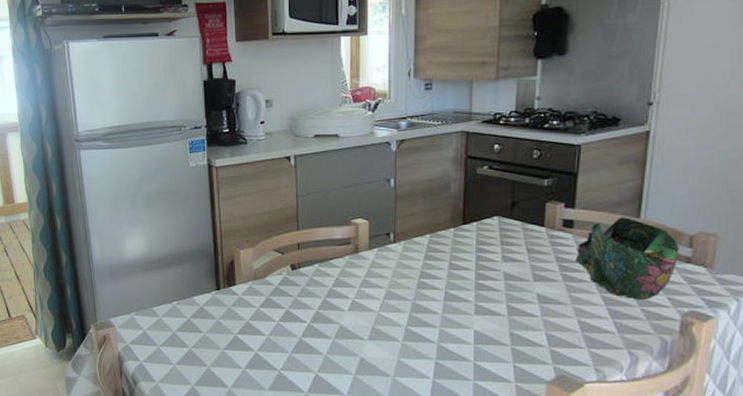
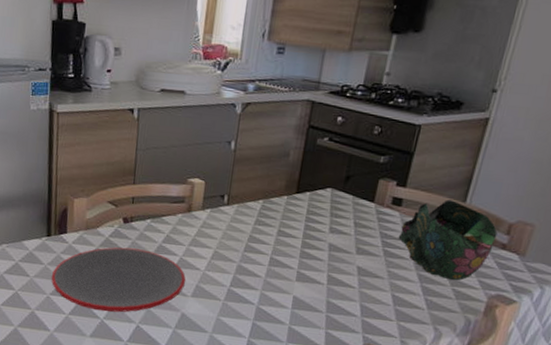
plate: none [224,294,361,363] -> present [51,247,186,313]

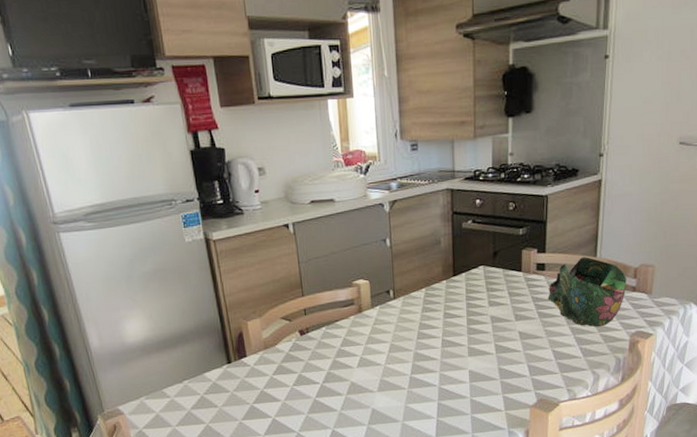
plate: present [51,247,186,313] -> none [239,356,370,425]

